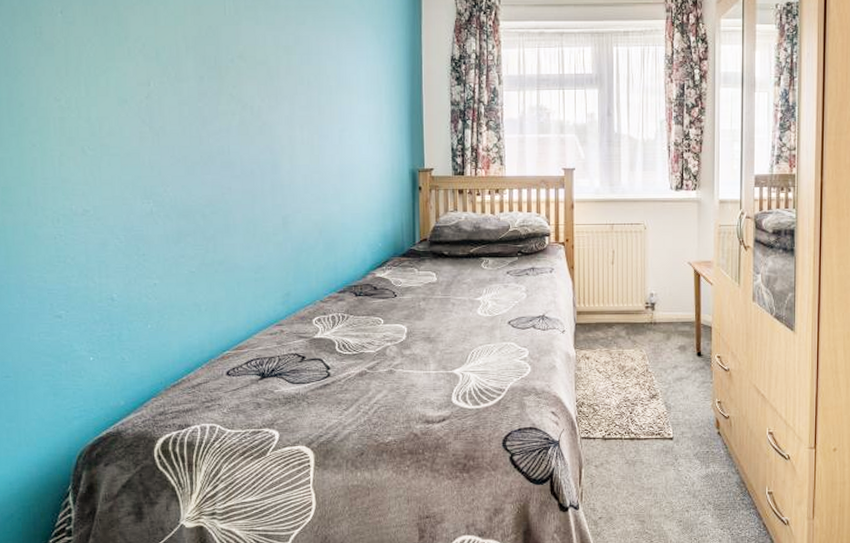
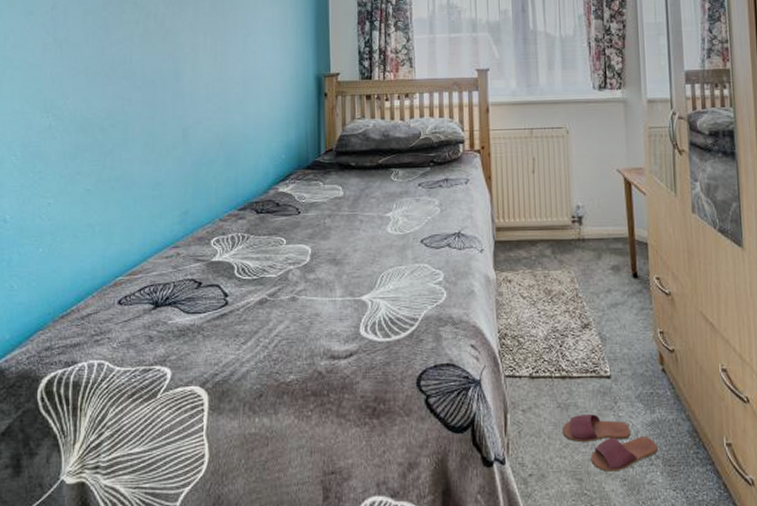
slippers: none [629,469,710,515] -> present [562,414,658,472]

